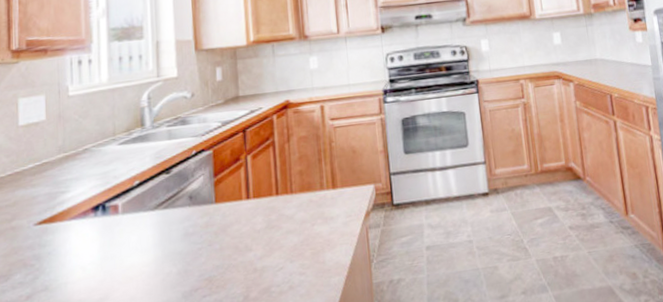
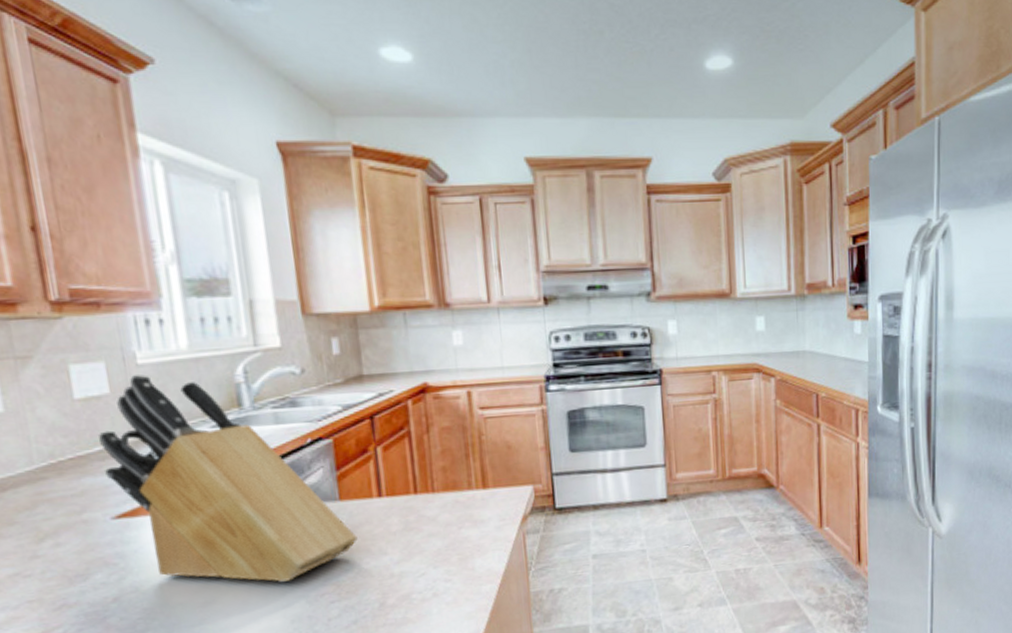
knife block: none [33,104,228,279] -> present [99,375,358,583]

